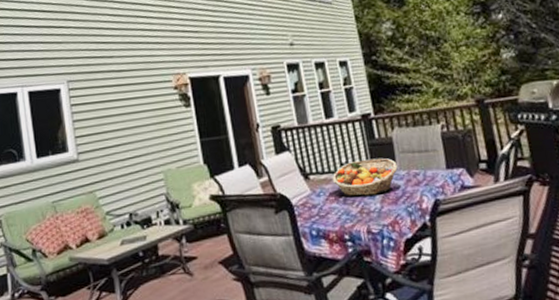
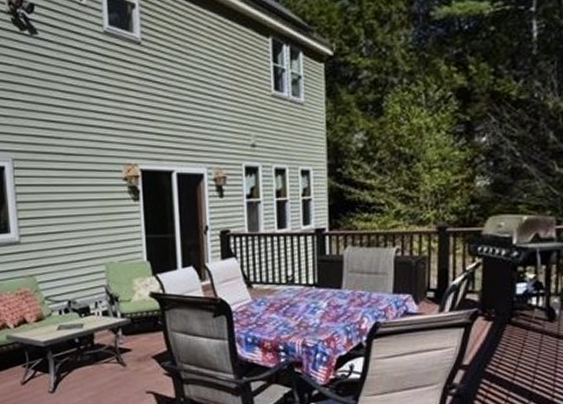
fruit basket: present [332,158,398,197] -> none [275,274,344,311]

